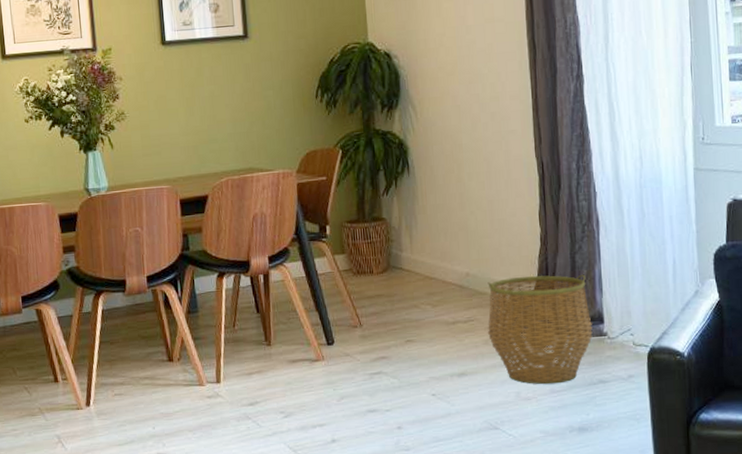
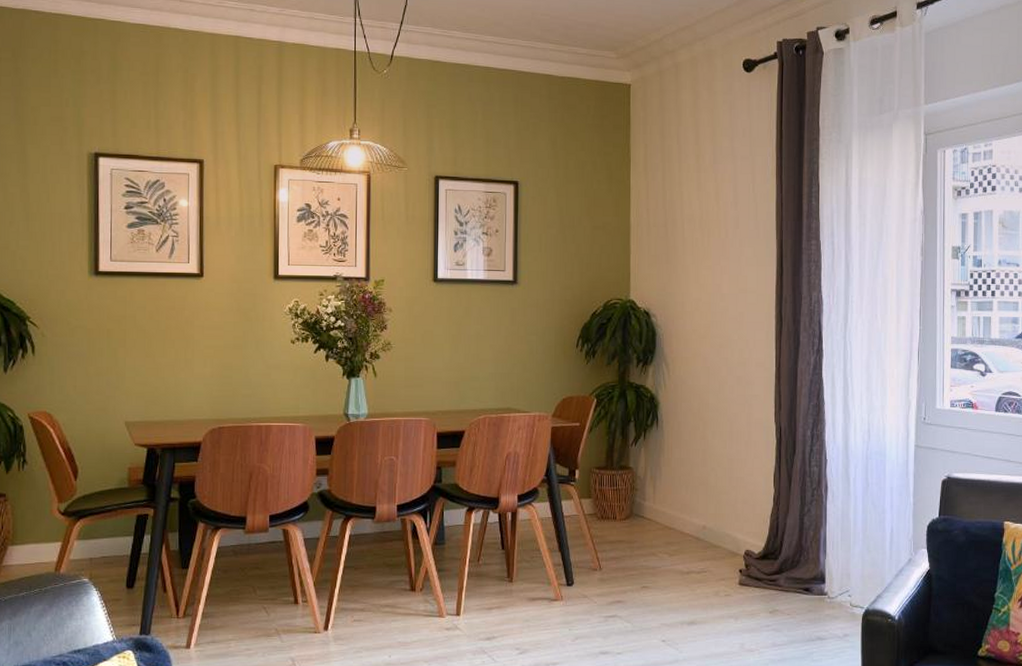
basket: present [487,274,593,384] -> none [718,534,815,637]

